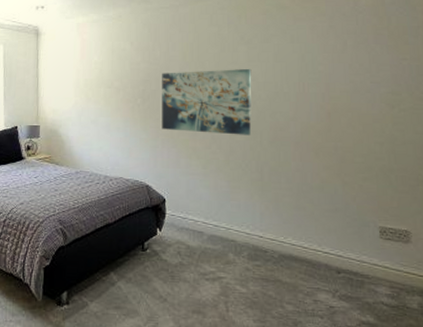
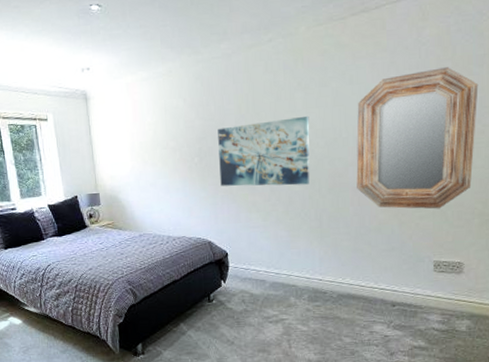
home mirror: none [298,35,415,172] -> present [356,67,479,209]

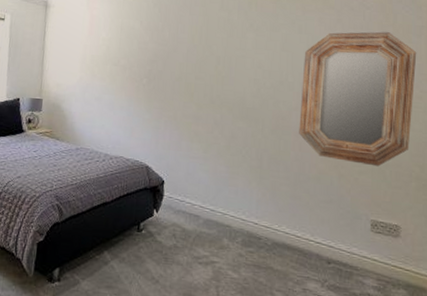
wall art: present [218,115,310,187] -> none [165,54,258,123]

